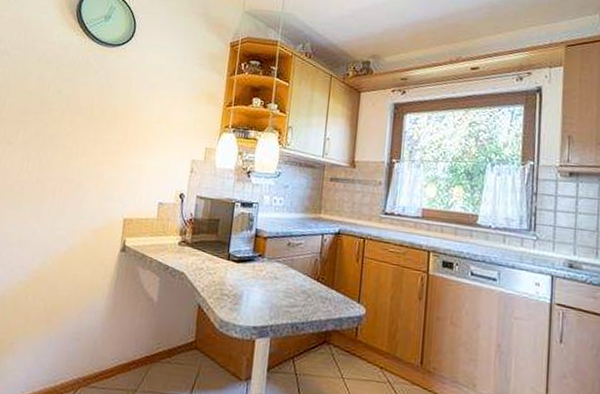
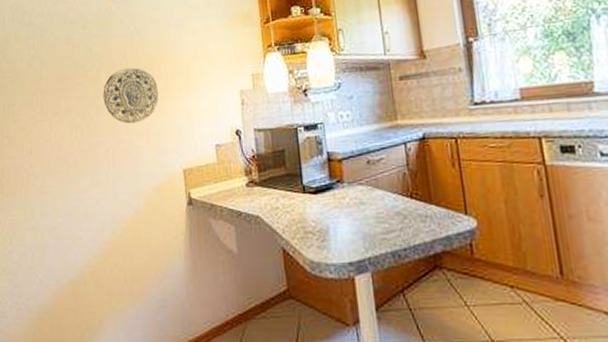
decorative plate: none [61,115,117,168] -> present [103,67,159,124]

